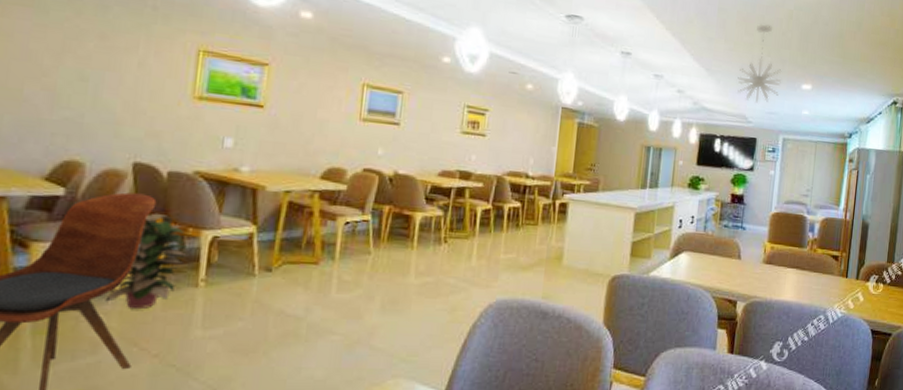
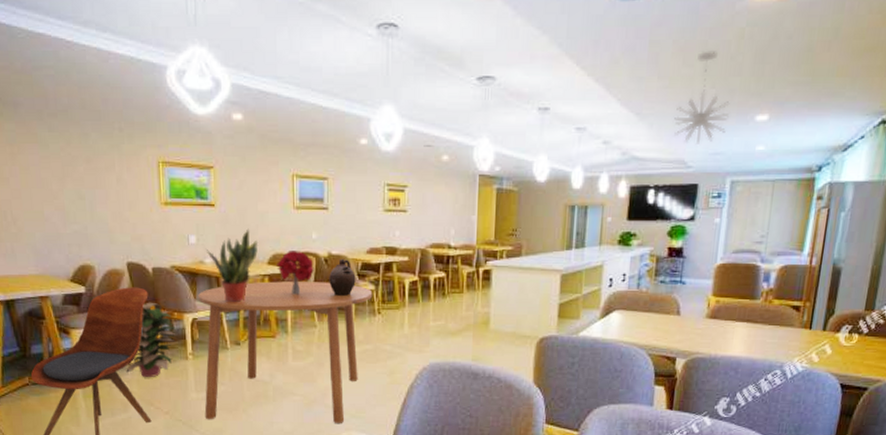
dining table: none [209,198,441,370] -> present [198,281,373,424]
potted plant: none [243,136,313,221] -> present [205,228,259,303]
bouquet: none [331,165,376,216] -> present [277,251,314,295]
ceramic jug: none [391,180,423,221] -> present [329,259,356,296]

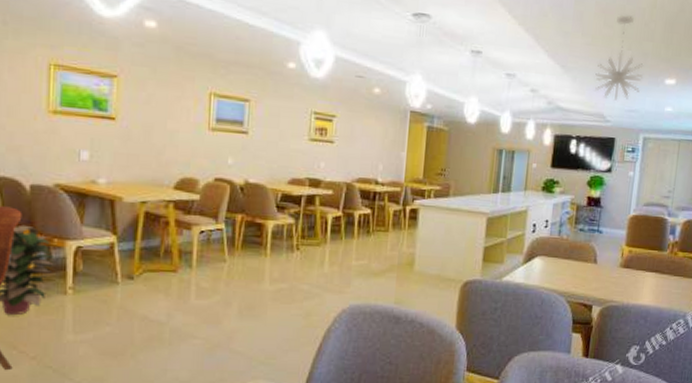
dining table: present [198,281,373,424] -> none [82,208,292,372]
potted plant: present [205,228,259,303] -> none [100,147,165,231]
bouquet: present [277,251,314,295] -> none [184,175,228,225]
ceramic jug: present [329,259,356,296] -> none [243,189,274,229]

